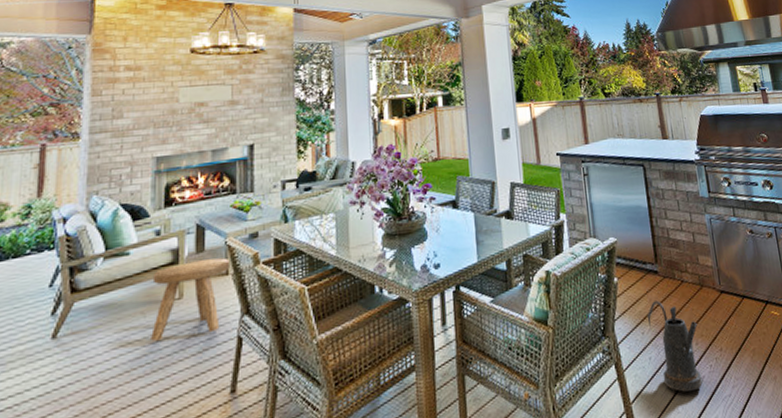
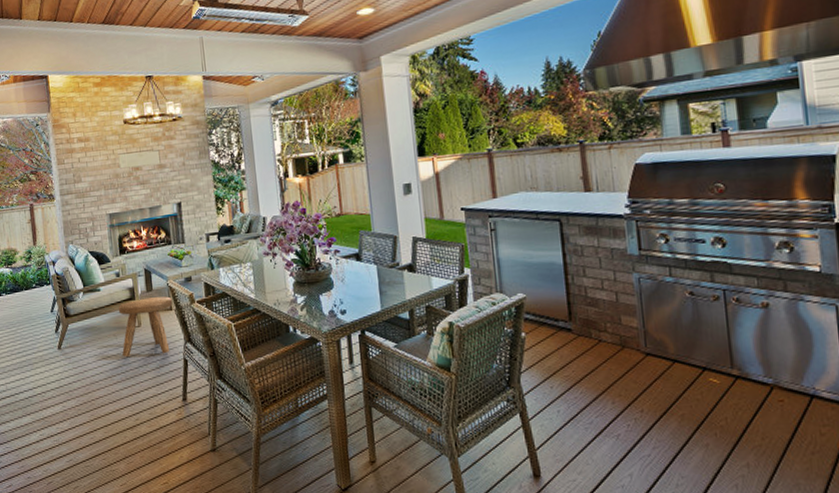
watering can: present [646,300,703,392] -> none [556,358,617,447]

